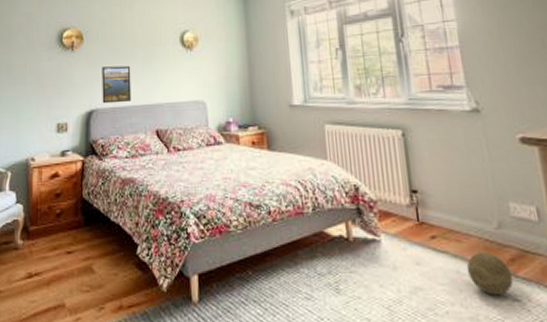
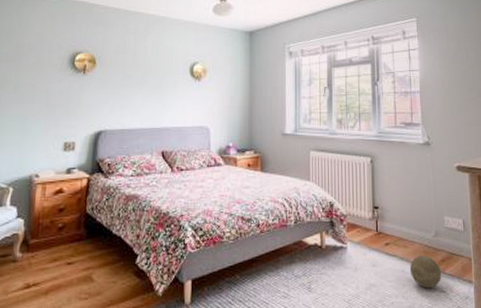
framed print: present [102,65,132,104] -> none [111,91,141,125]

